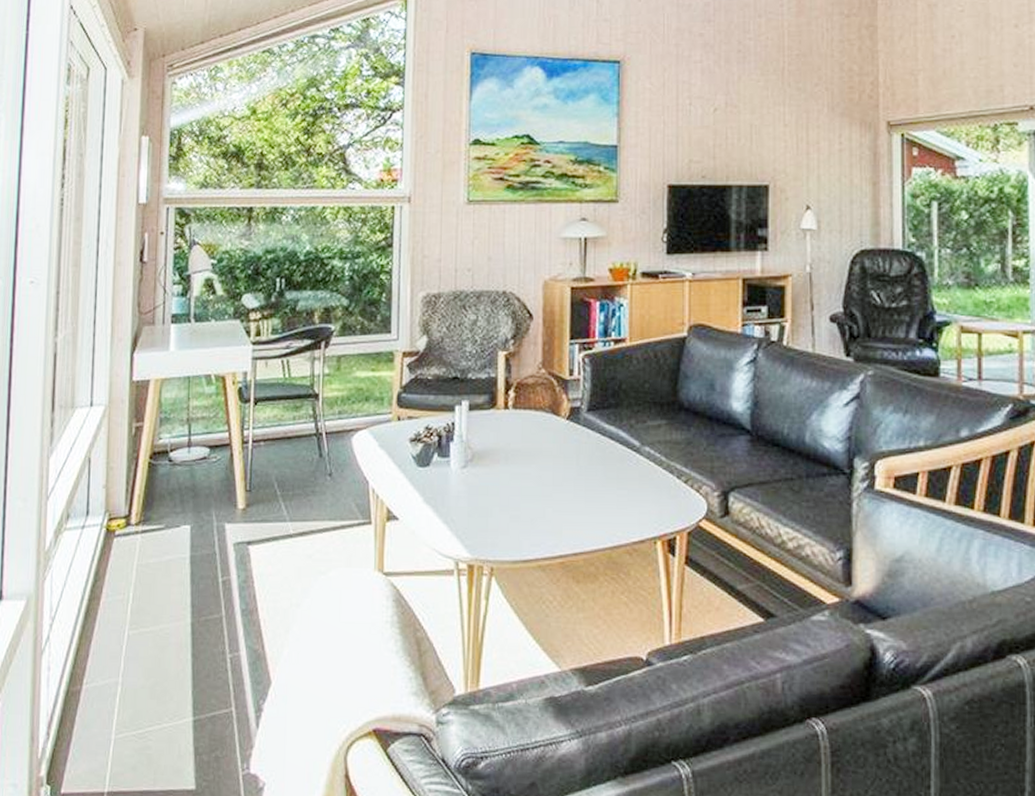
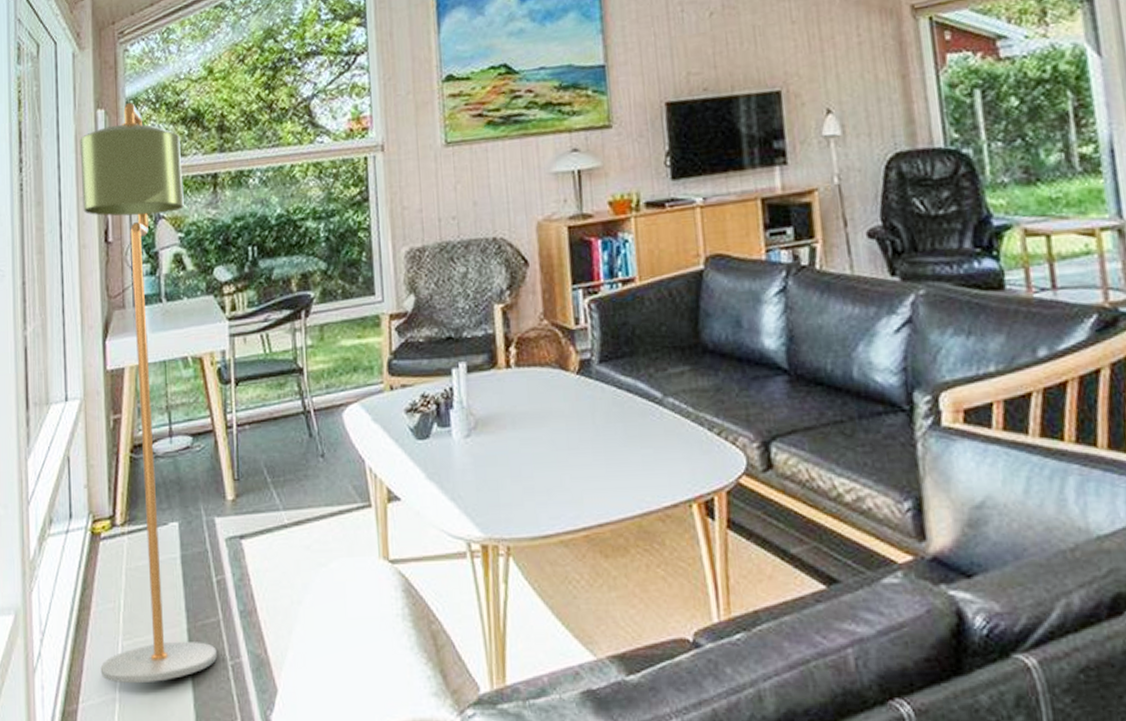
floor lamp: none [106,132,220,670] -> present [80,102,218,684]

